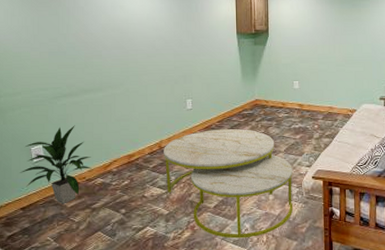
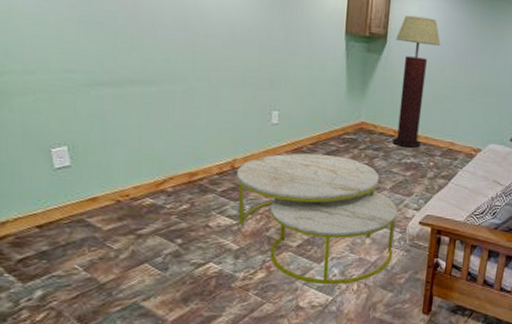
indoor plant: present [20,125,92,204] -> none [34,125,139,226]
floor lamp: none [275,12,311,115] -> present [392,15,441,148]

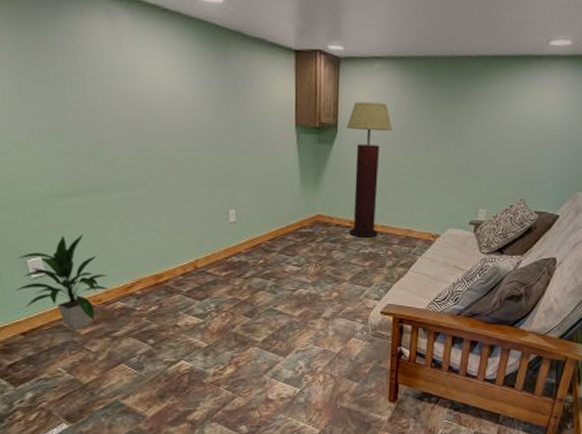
indoor plant: none [34,125,139,226] -> present [15,234,110,331]
coffee table: present [237,153,398,285] -> none [200,250,358,377]

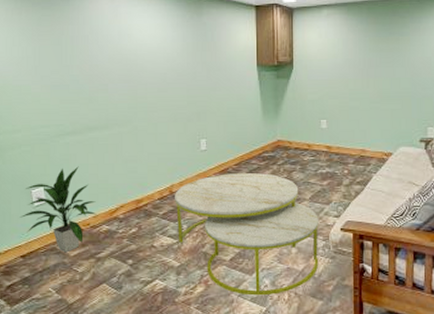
coffee table: none [200,250,358,377] -> present [175,173,319,296]
floor lamp: present [346,101,393,238] -> none [301,41,342,159]

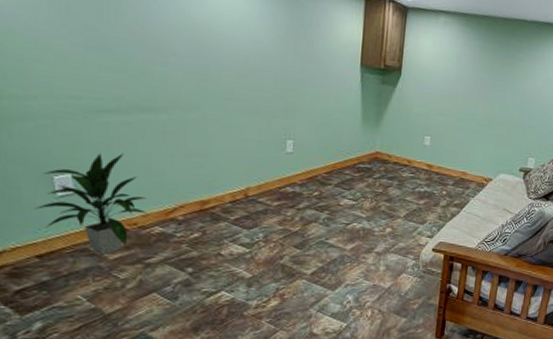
coffee table: present [175,173,319,296] -> none [250,181,411,312]

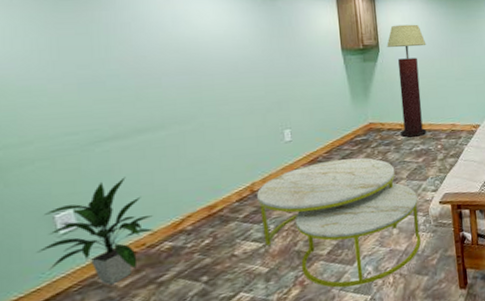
coffee table: none [250,181,411,312] -> present [257,158,421,288]
floor lamp: none [406,49,454,177] -> present [387,24,427,138]

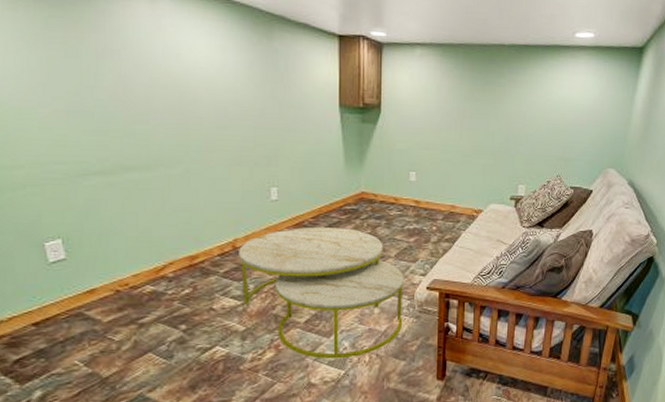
indoor plant: present [36,177,155,285] -> none [28,214,138,319]
floor lamp: present [387,24,427,138] -> none [390,84,435,214]

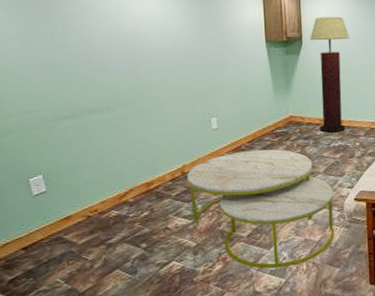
floor lamp: none [390,84,435,214] -> present [310,16,350,133]

